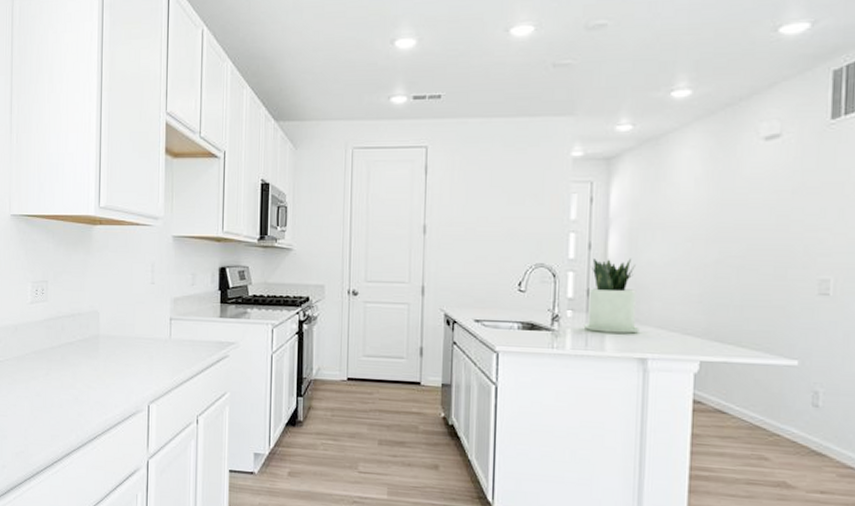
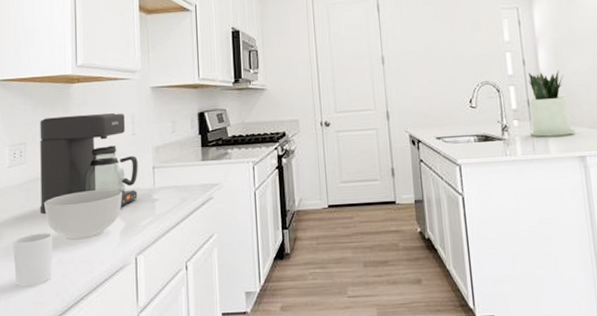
mug: none [33,370,71,420] -> present [13,232,53,287]
coffee maker: none [59,257,155,354] -> present [40,113,138,215]
bowl: none [62,334,139,382] -> present [43,189,123,240]

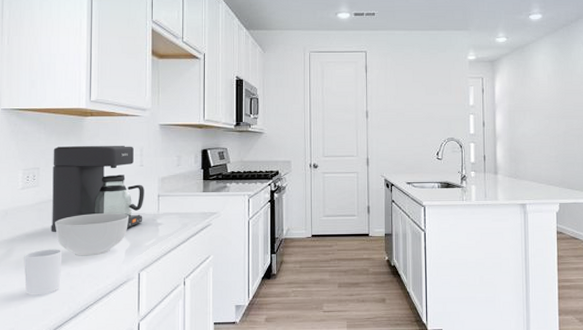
planter: present [527,69,577,137] -> none [483,132,521,187]

